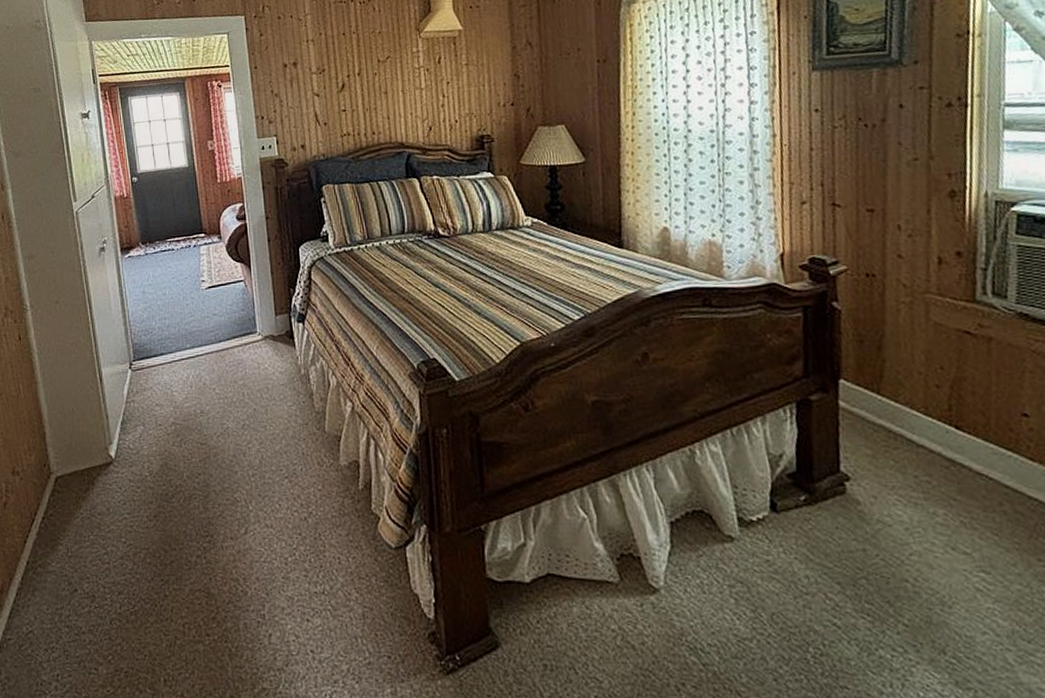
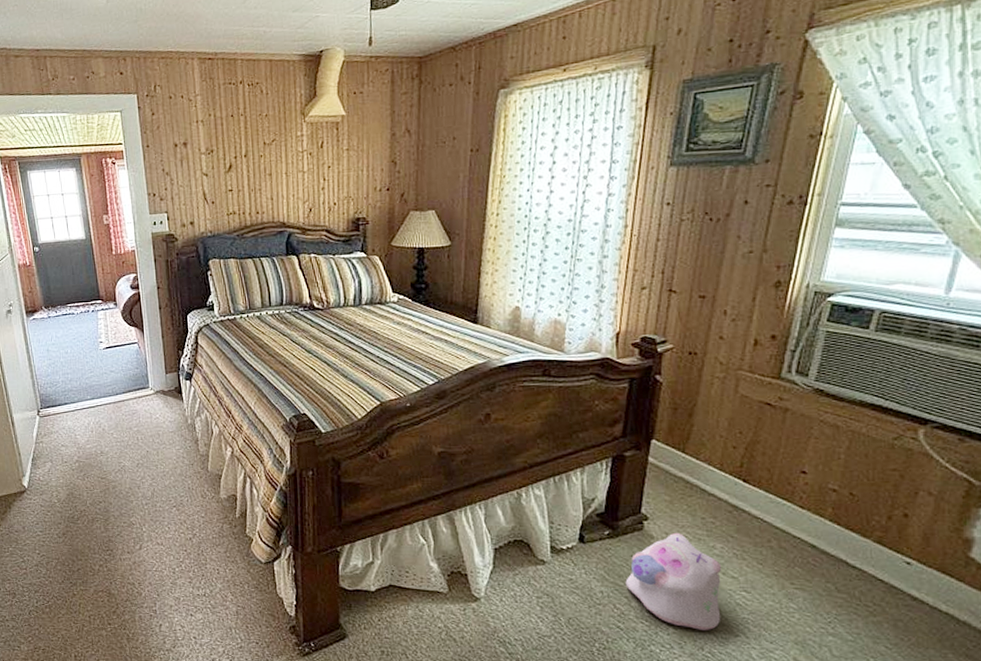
plush toy: none [834,495,961,626] -> present [625,532,722,630]

